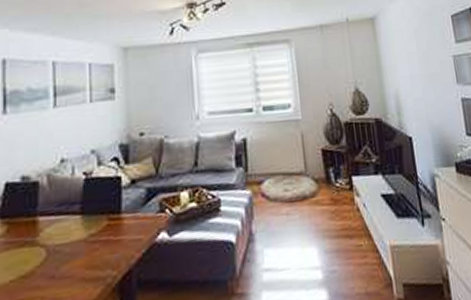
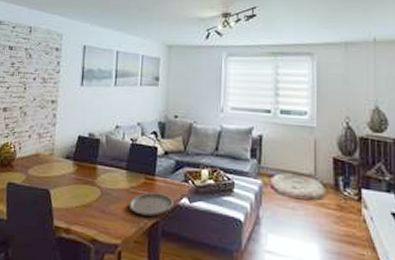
plate: none [88,233,149,269] -> present [128,192,174,217]

